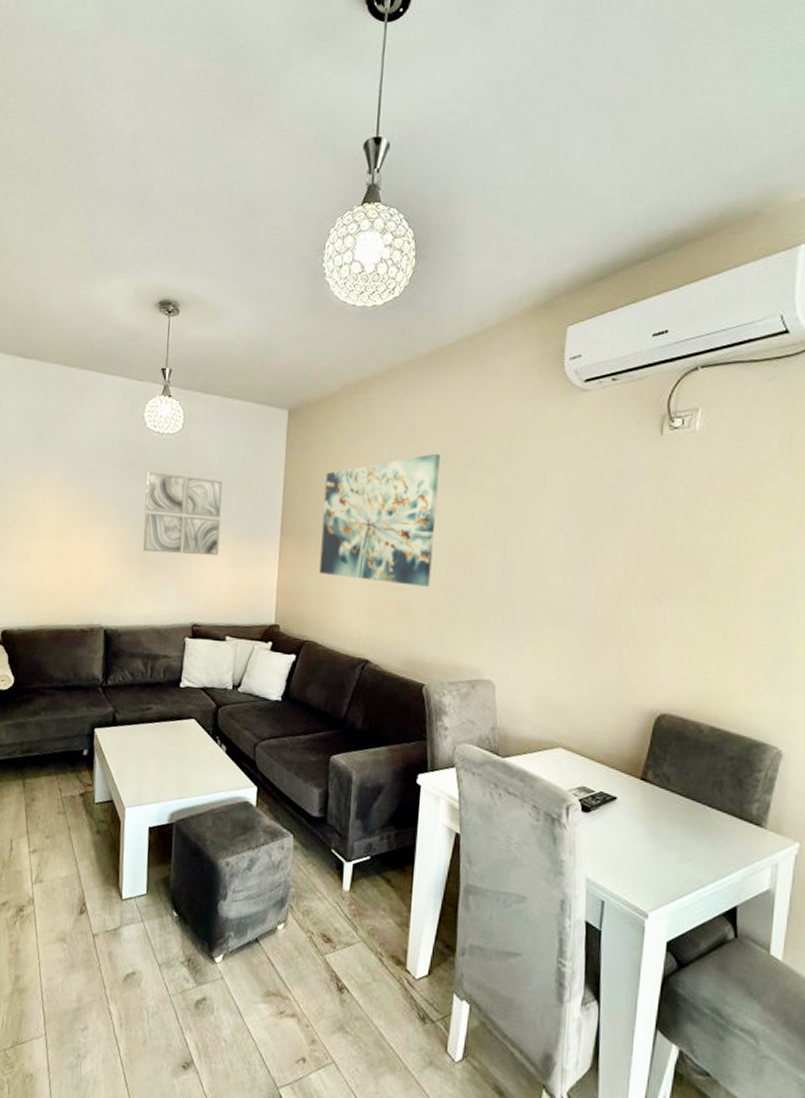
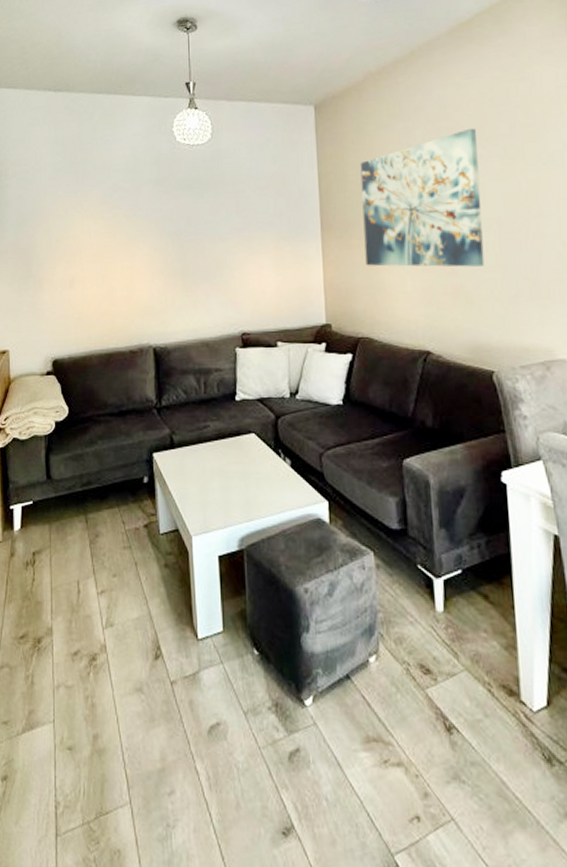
wall art: present [143,471,222,555] -> none [180,183,261,265]

